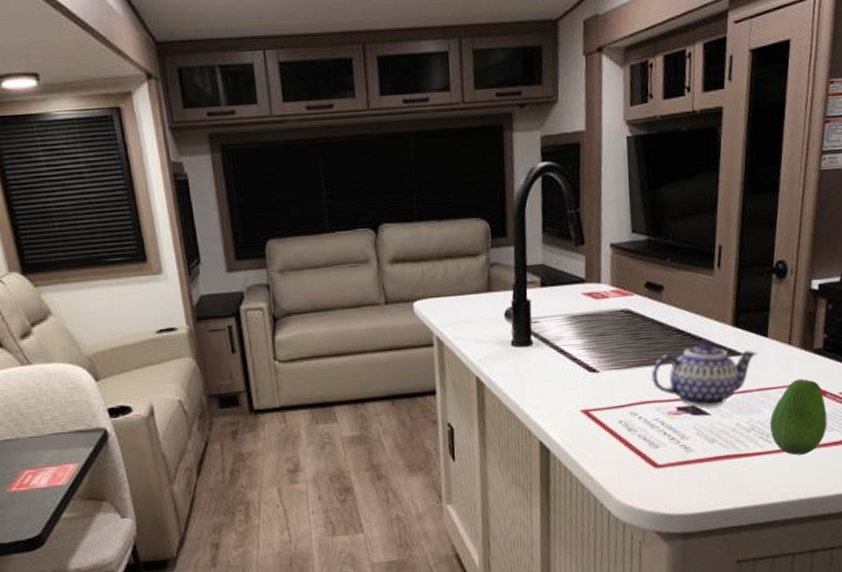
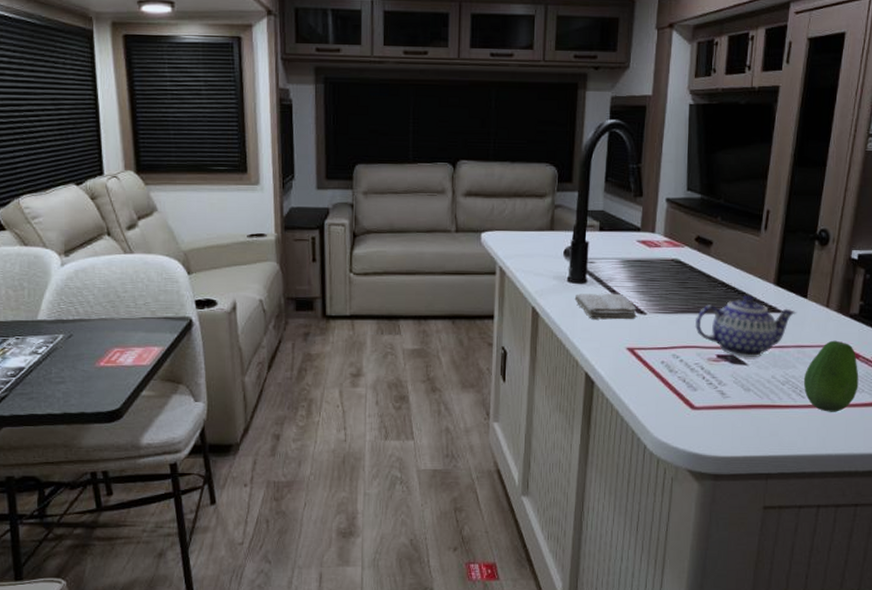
washcloth: none [520,352,589,384] -> present [574,293,637,320]

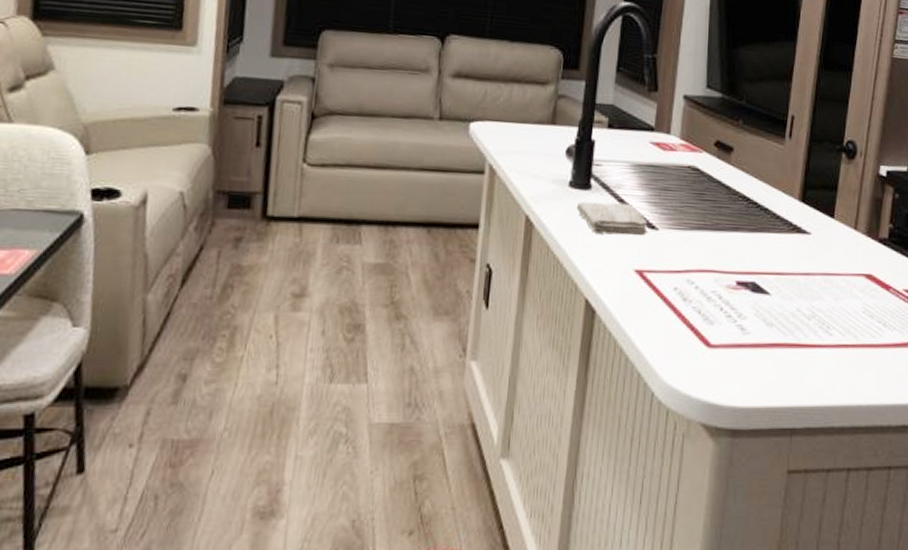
teapot: present [694,294,796,357] -> none [712,211,823,286]
fruit: present [803,340,859,412] -> none [831,268,890,354]

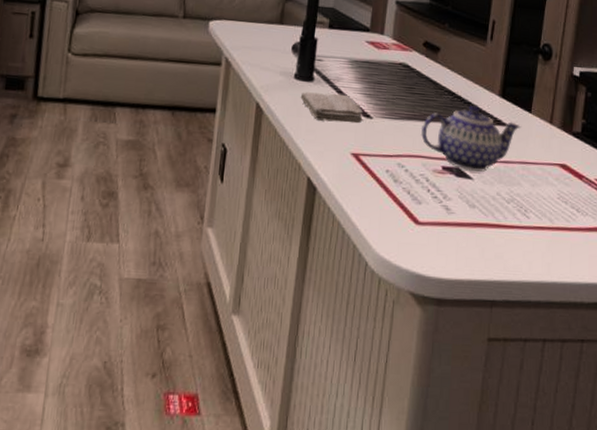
teapot: none [712,211,823,286] -> present [420,105,521,172]

